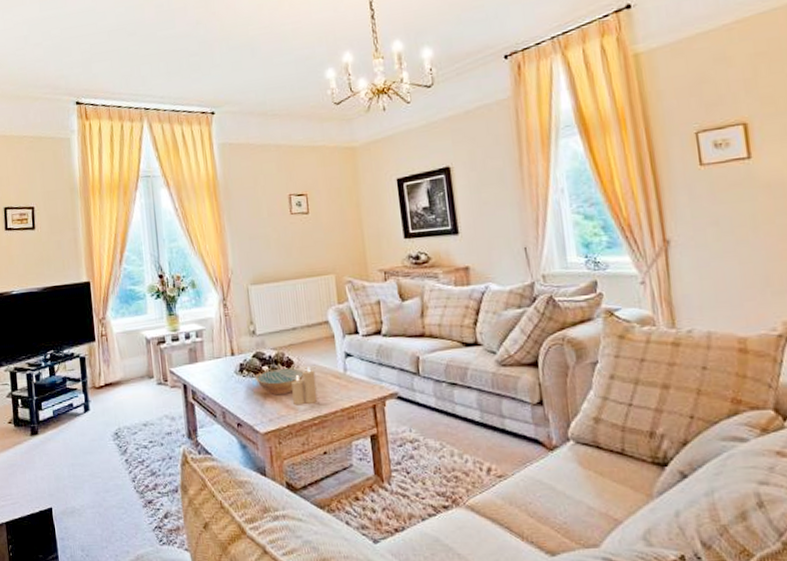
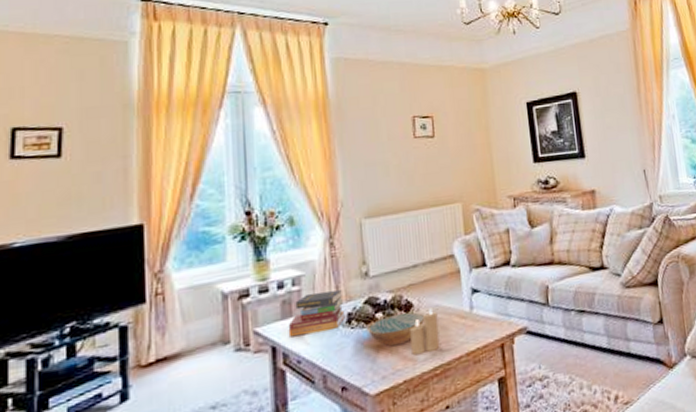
books: none [194,344,238,379] -> present [288,290,345,338]

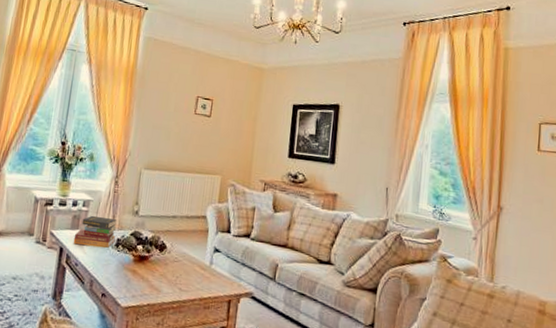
bowl: present [367,312,425,347] -> none [129,250,174,276]
candle: present [410,308,440,355] -> none [158,253,184,288]

